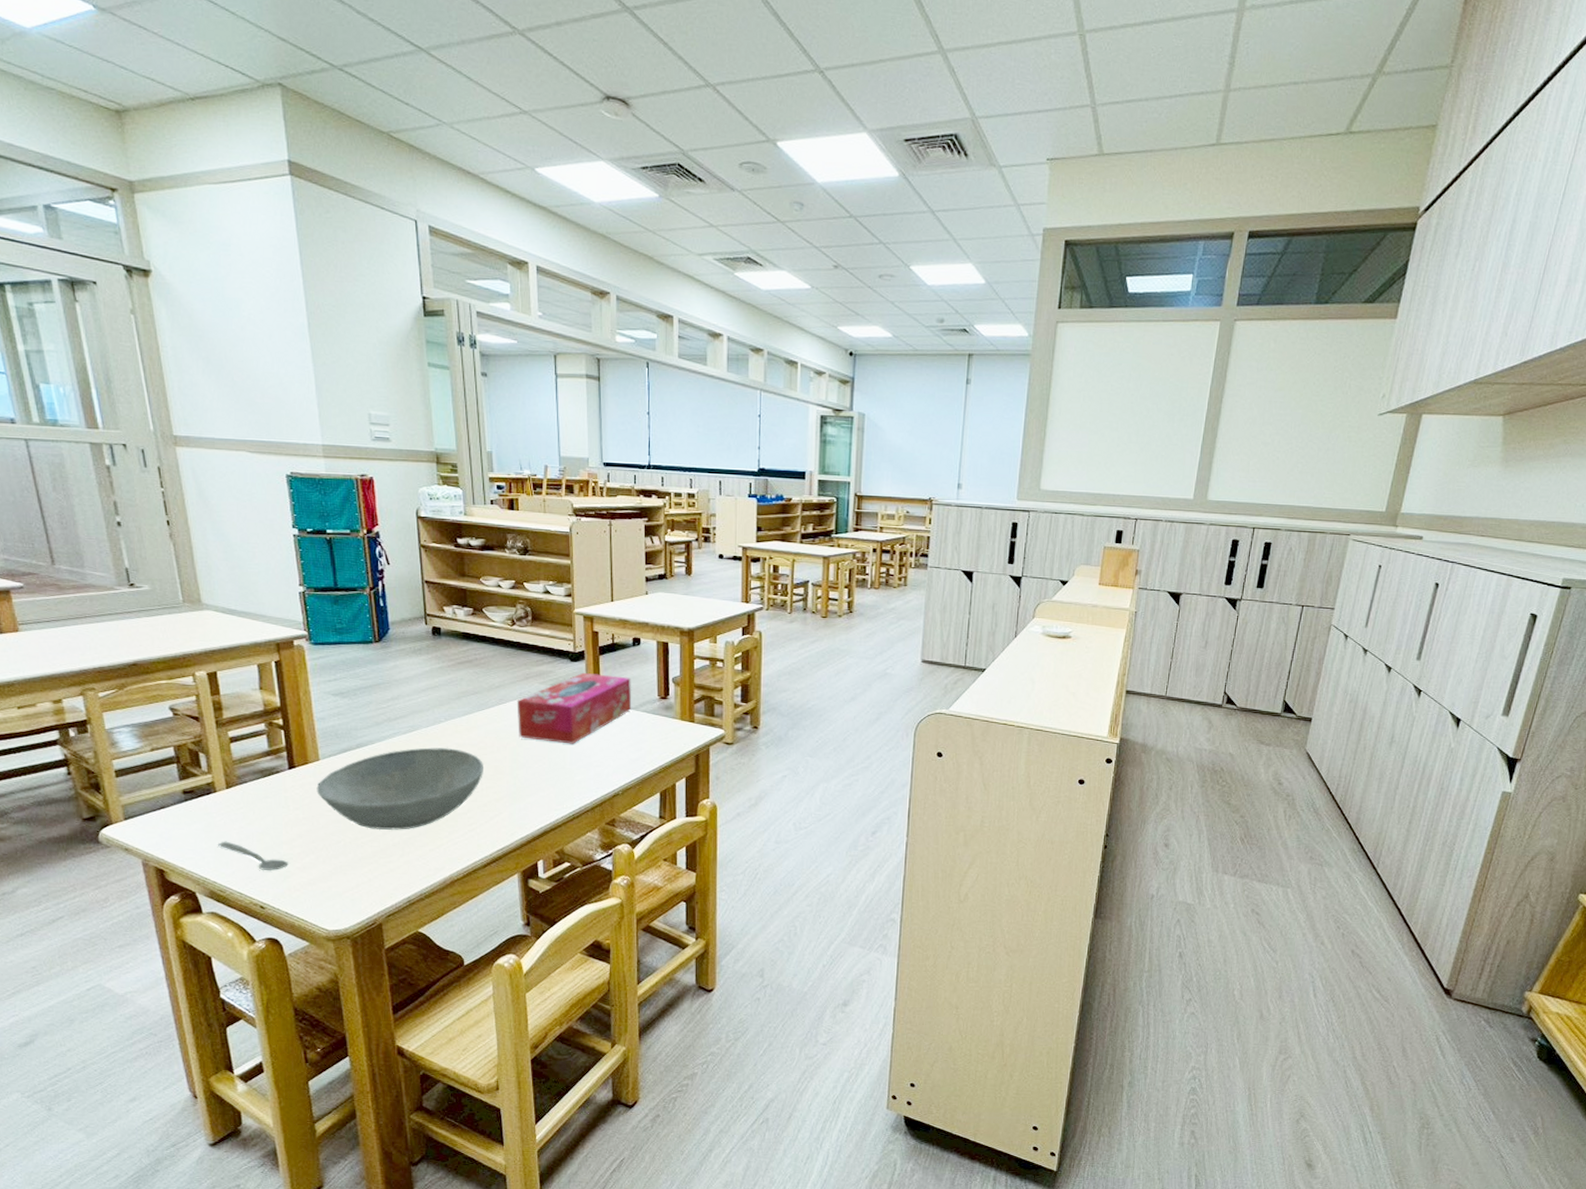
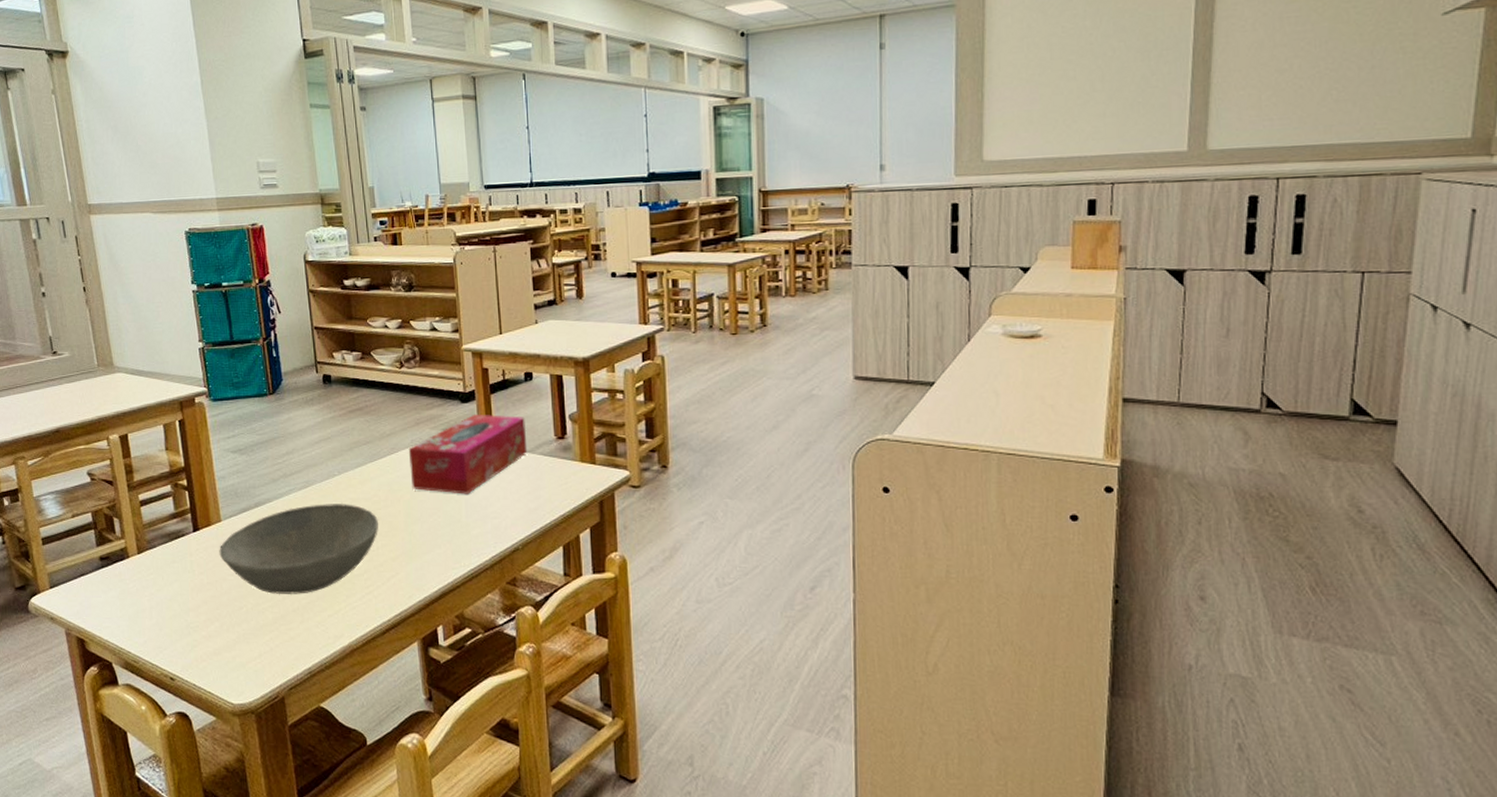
spoon: present [217,841,288,871] -> none [130,608,195,639]

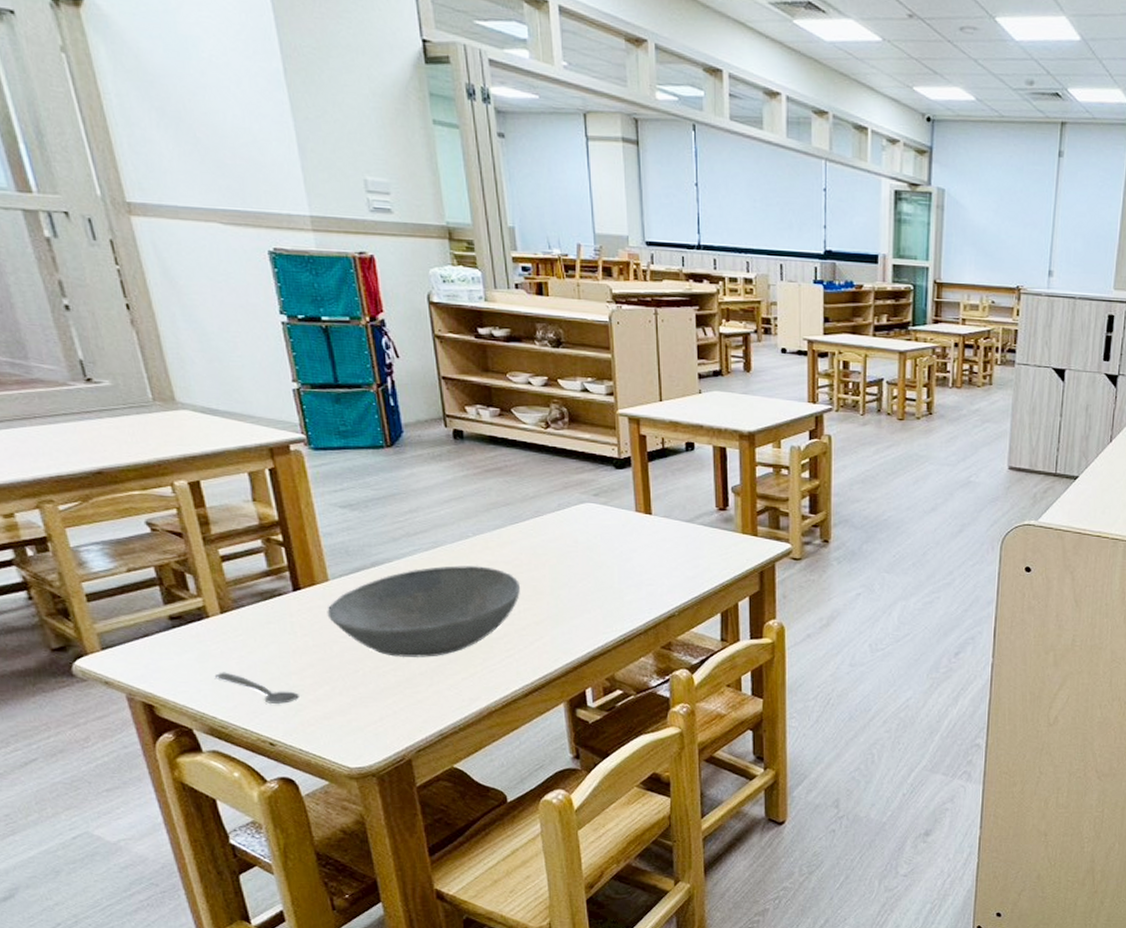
spoon: none [130,608,195,639] -> present [214,672,299,704]
tissue box: present [408,414,528,494] -> none [555,481,687,561]

